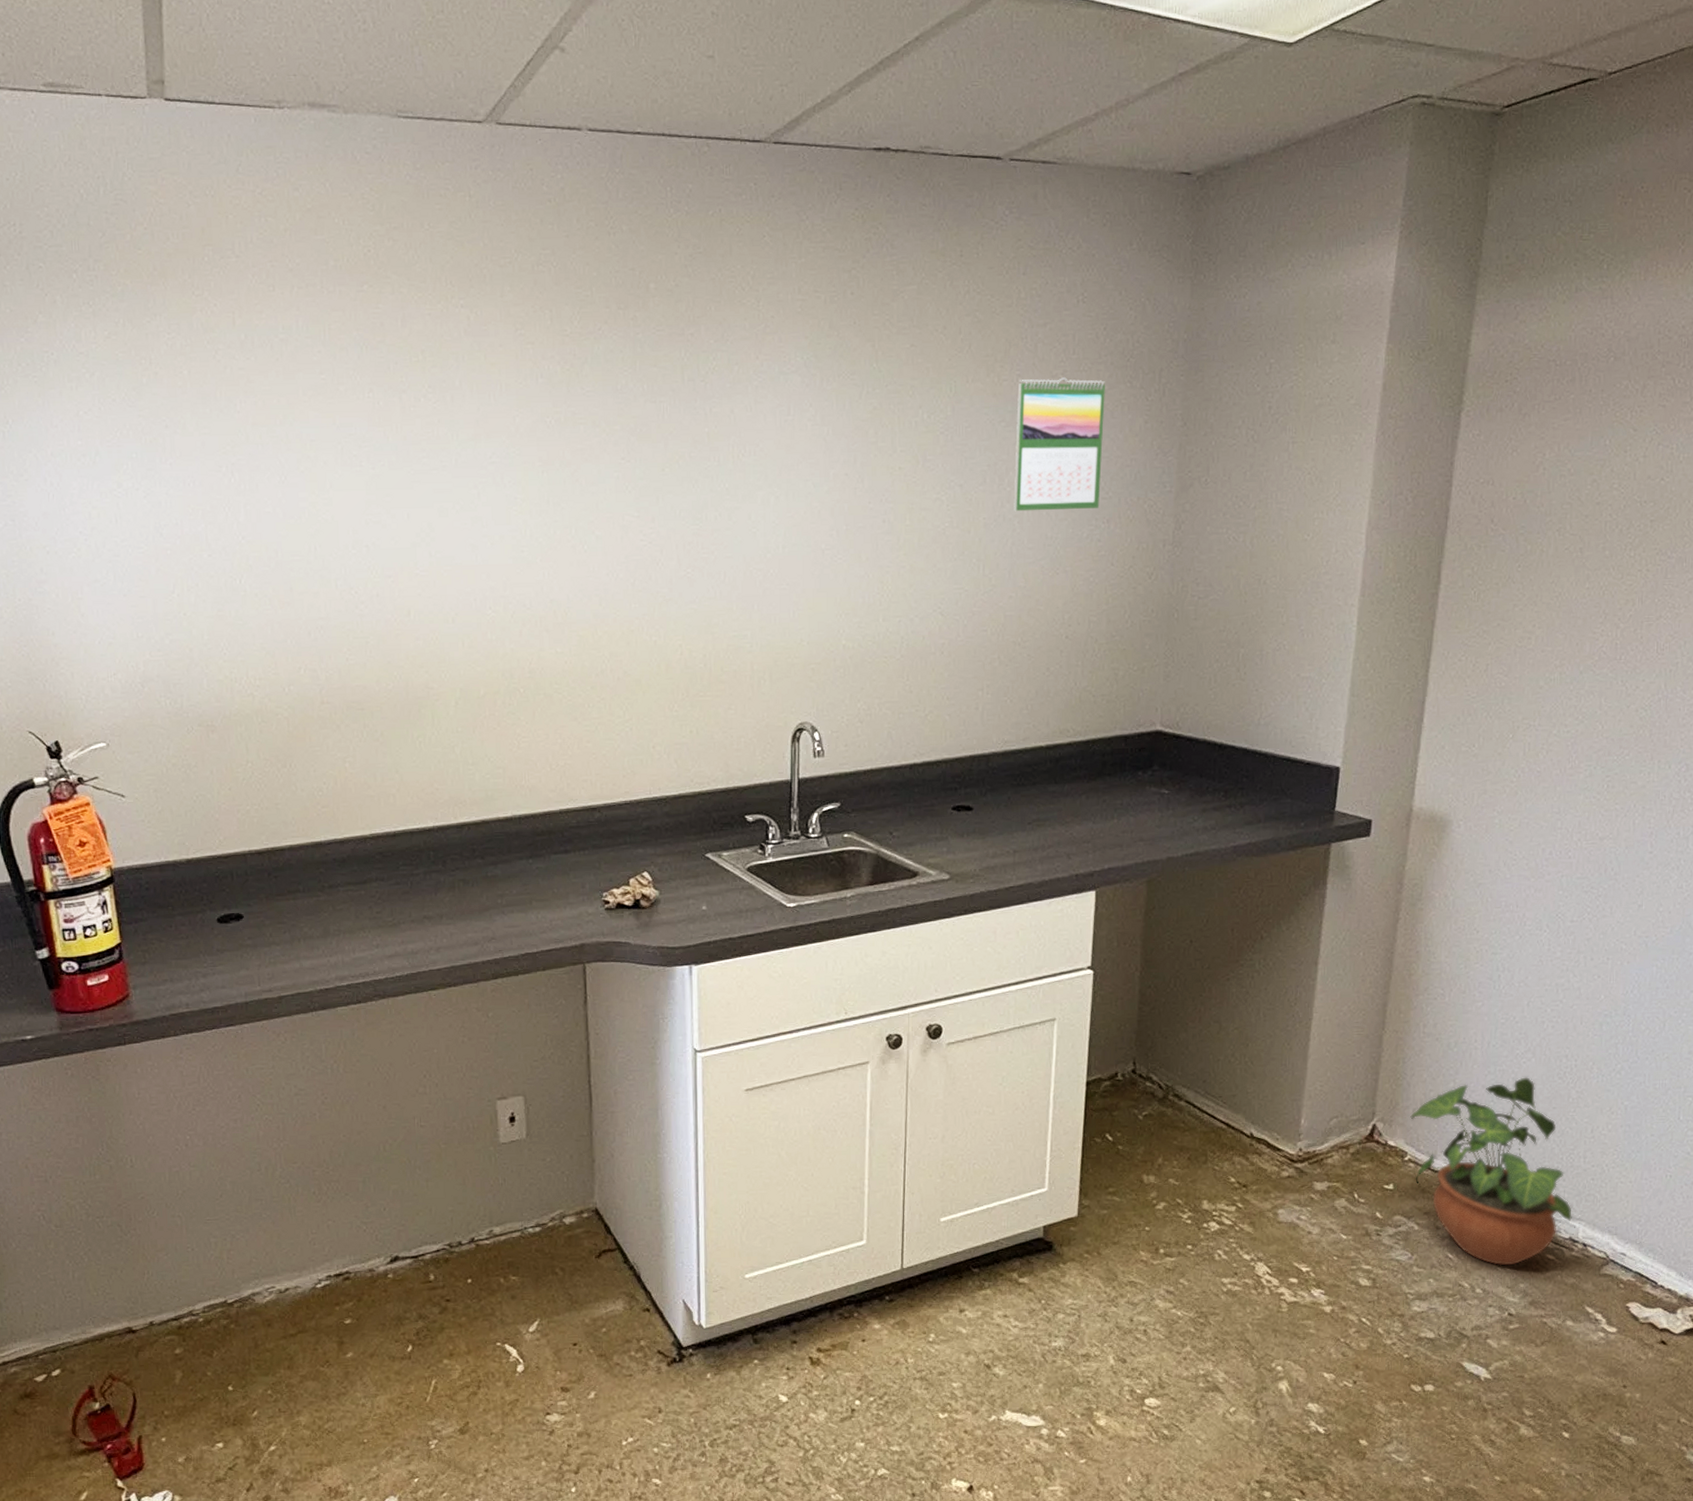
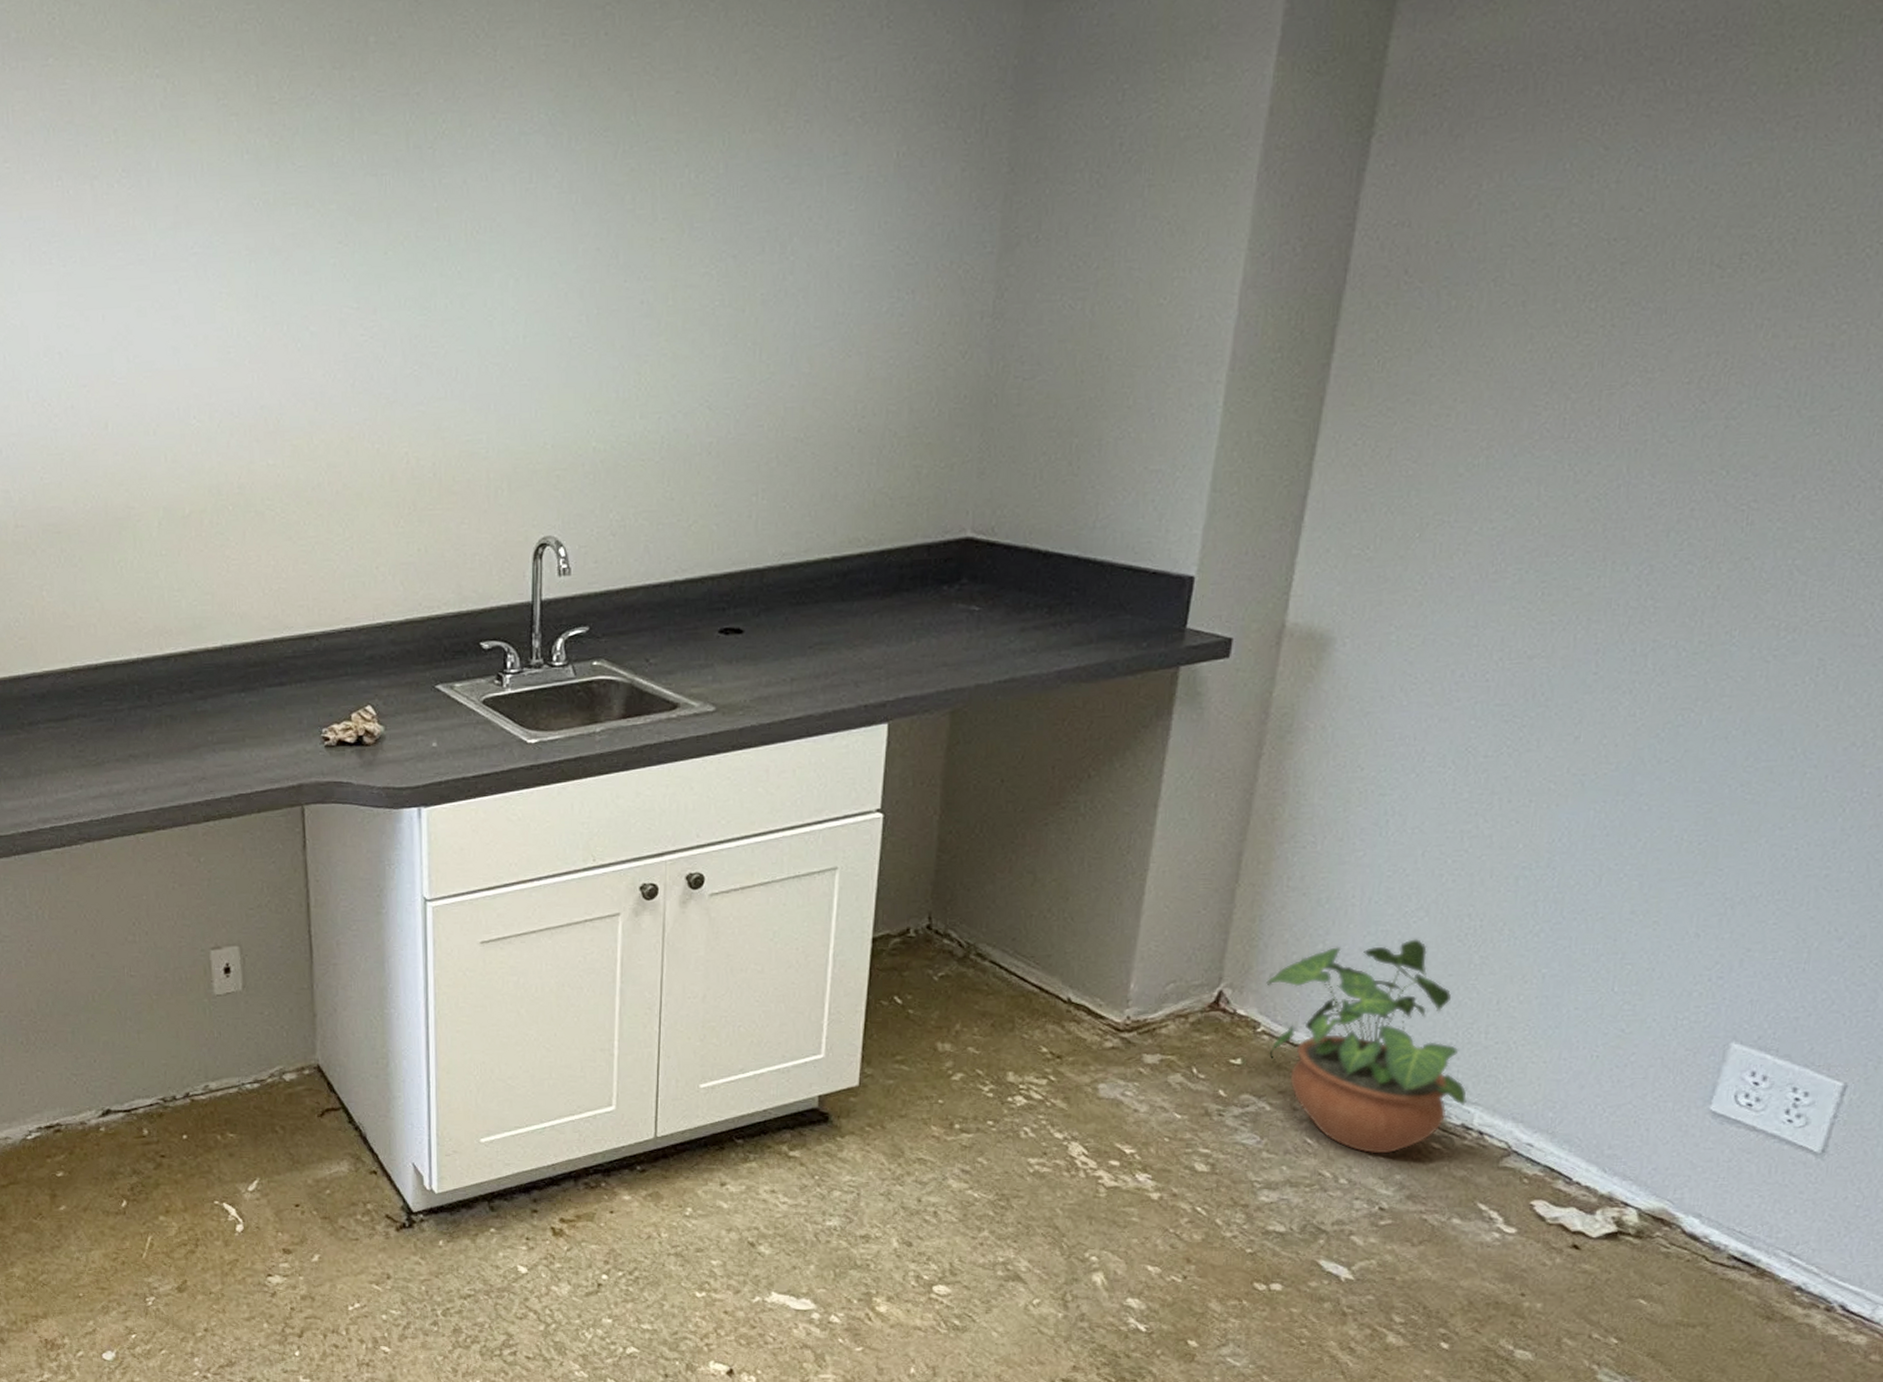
calendar: present [1014,377,1105,512] -> none [798,120,913,285]

